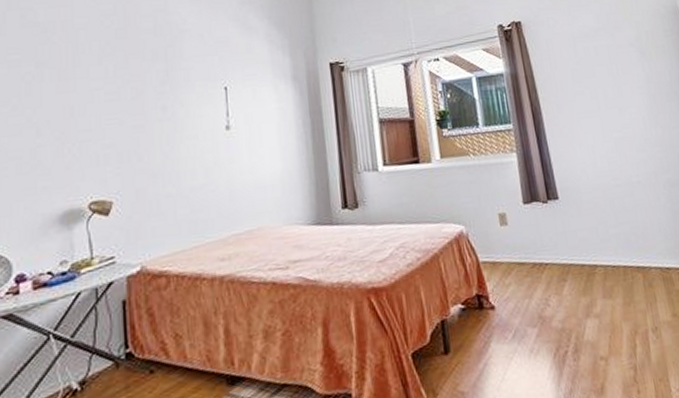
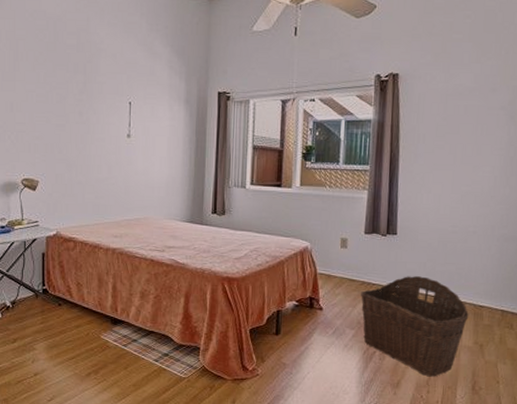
wicker basket: none [534,244,659,371] -> present [361,276,469,377]

